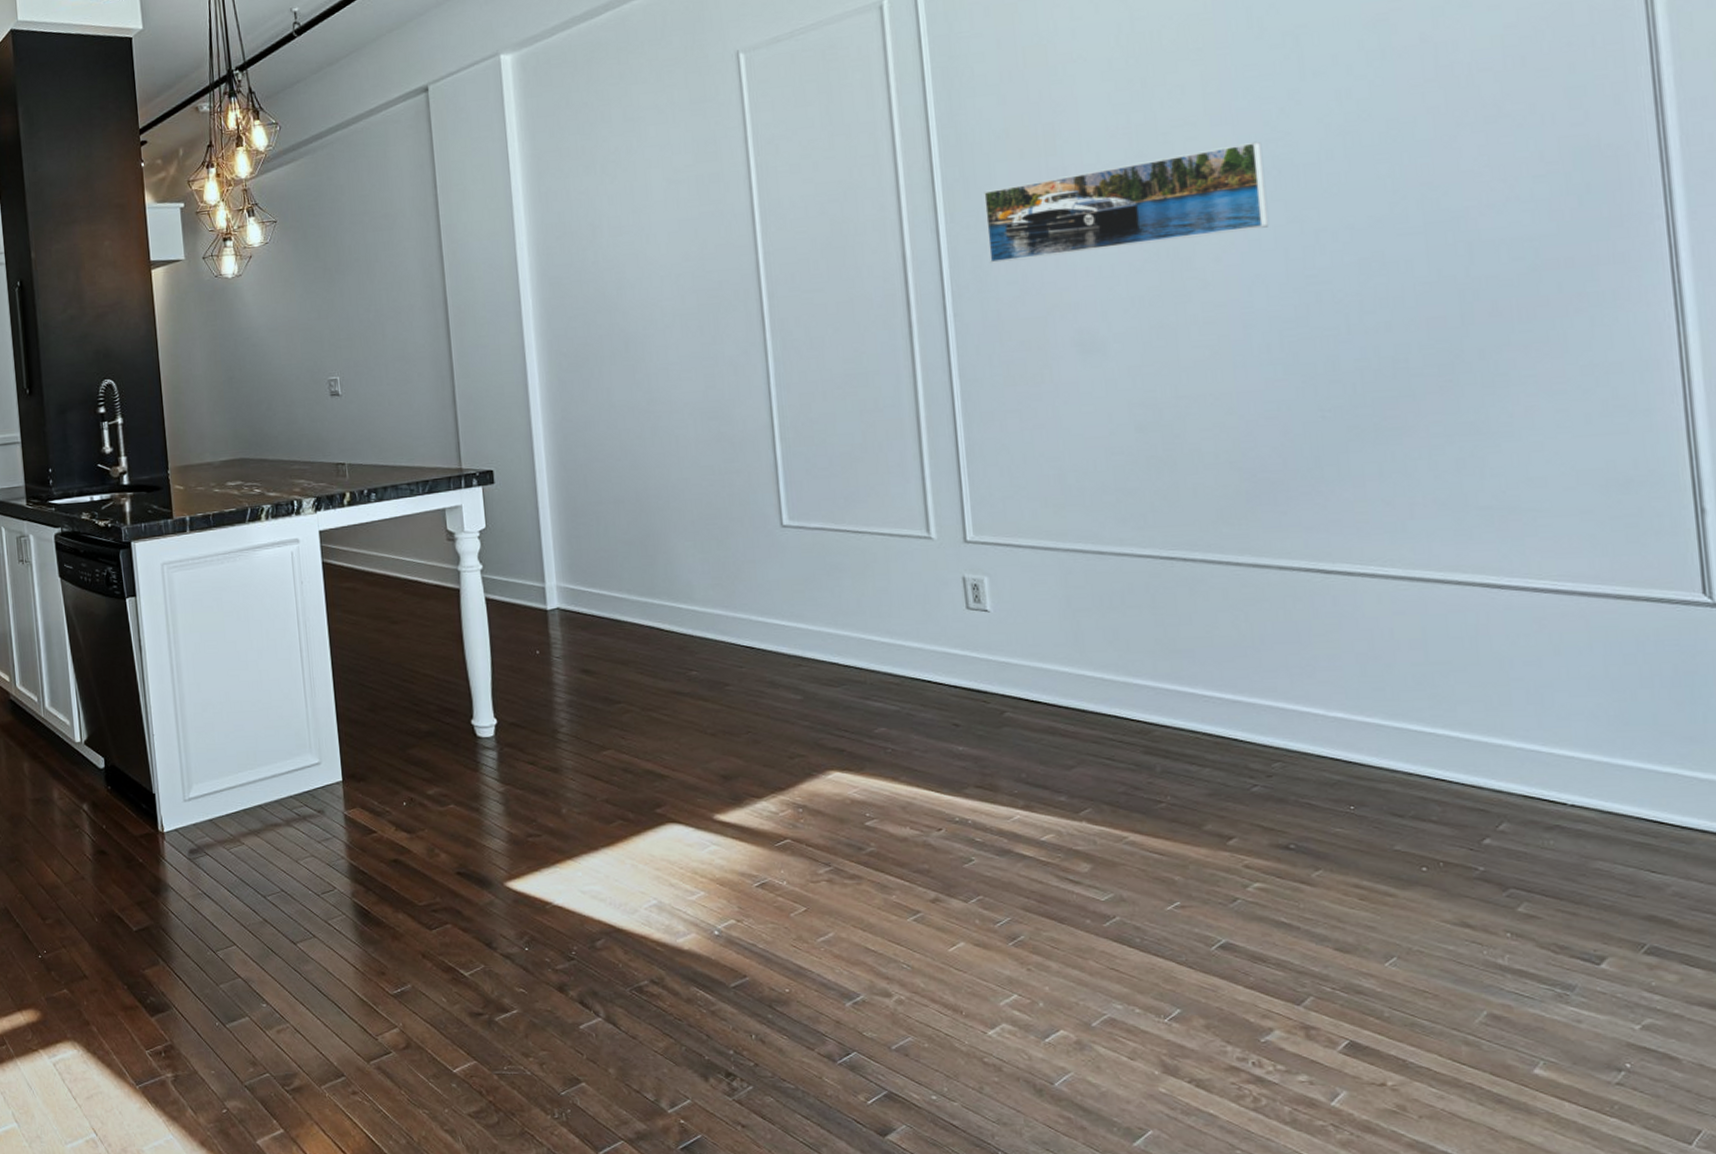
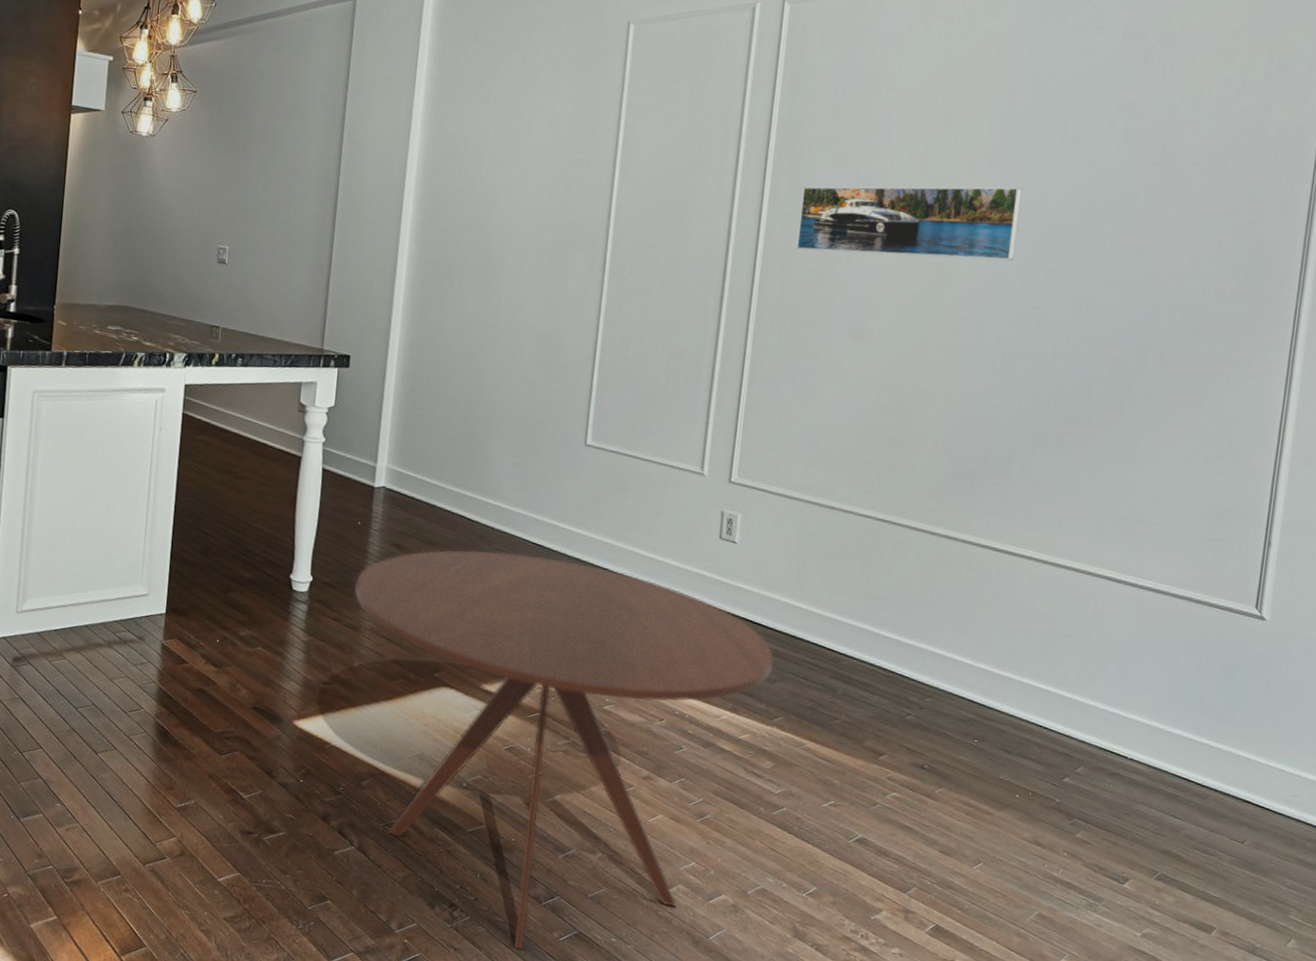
round table: none [546,659,1066,1120] -> present [355,549,774,950]

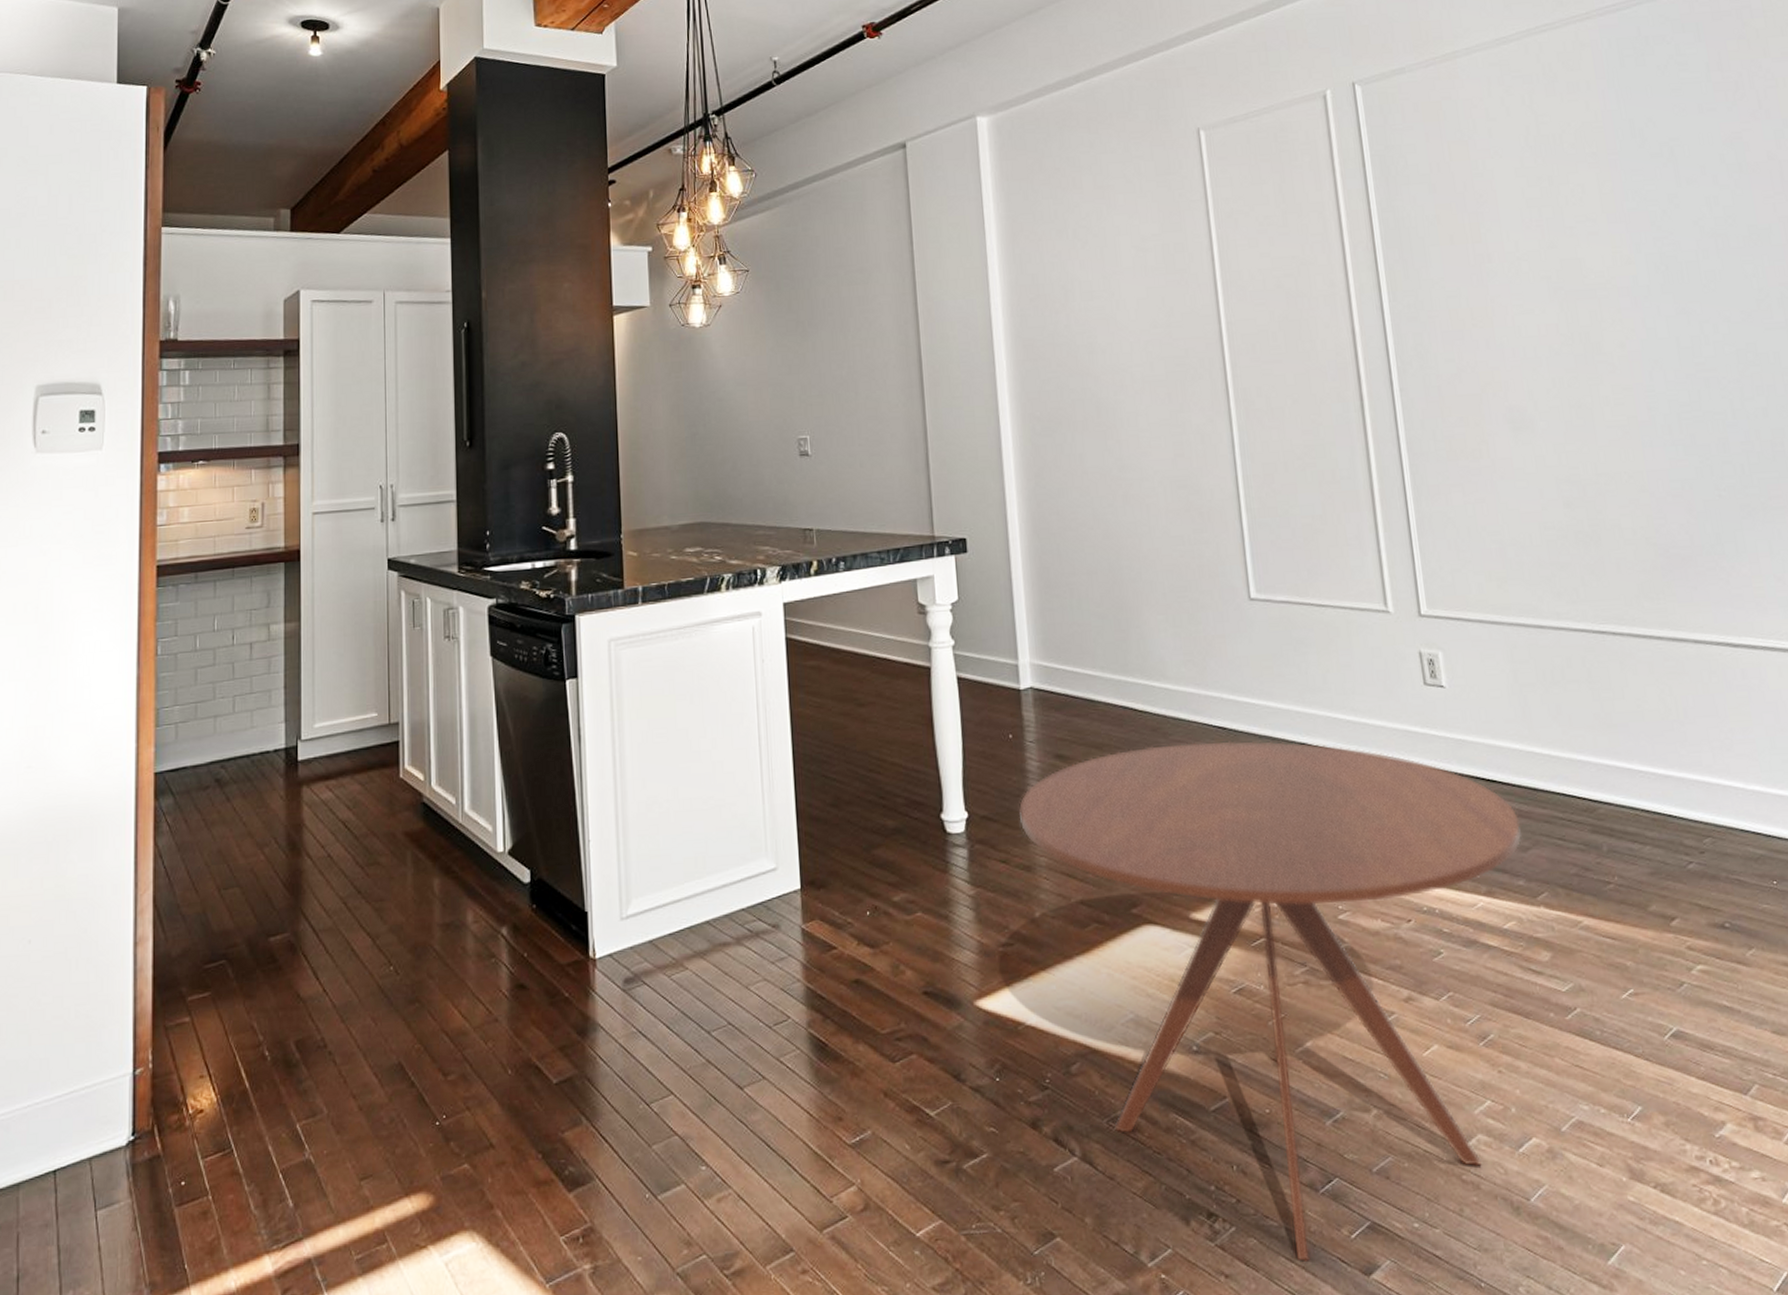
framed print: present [796,186,1023,261] -> none [1421,238,1661,341]

